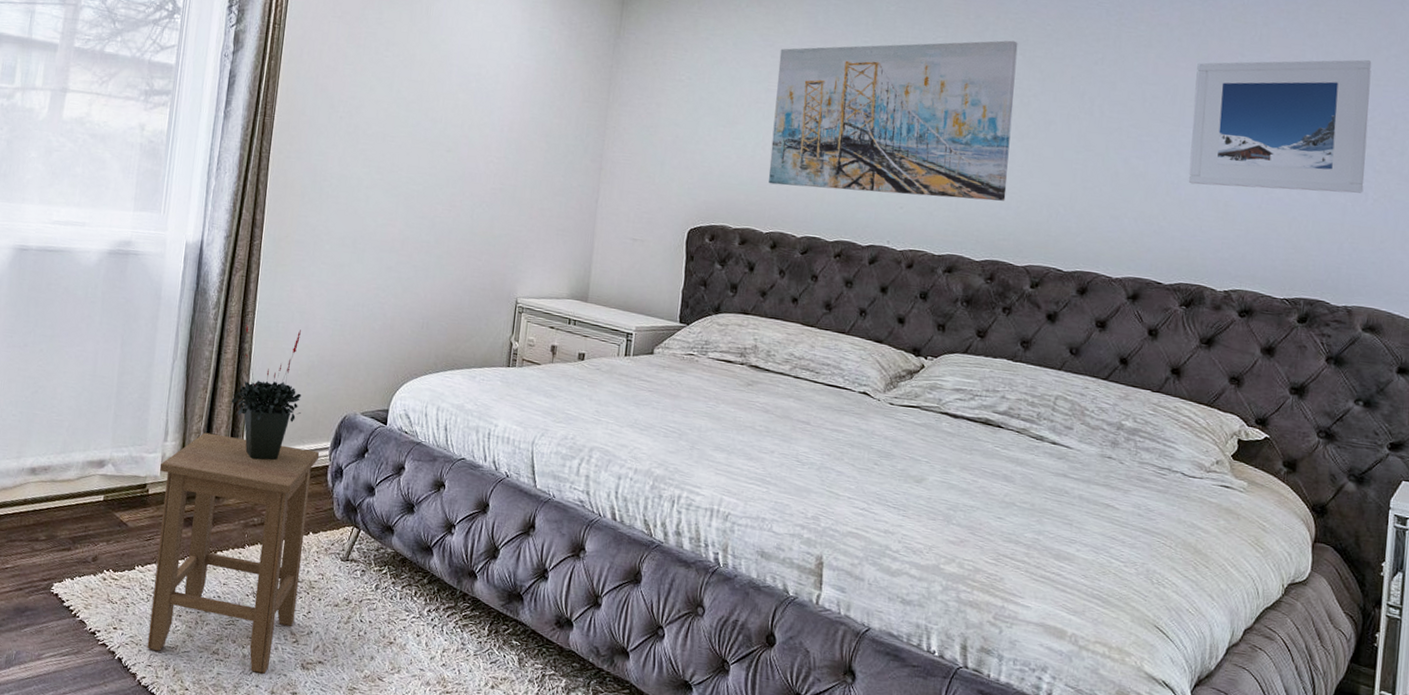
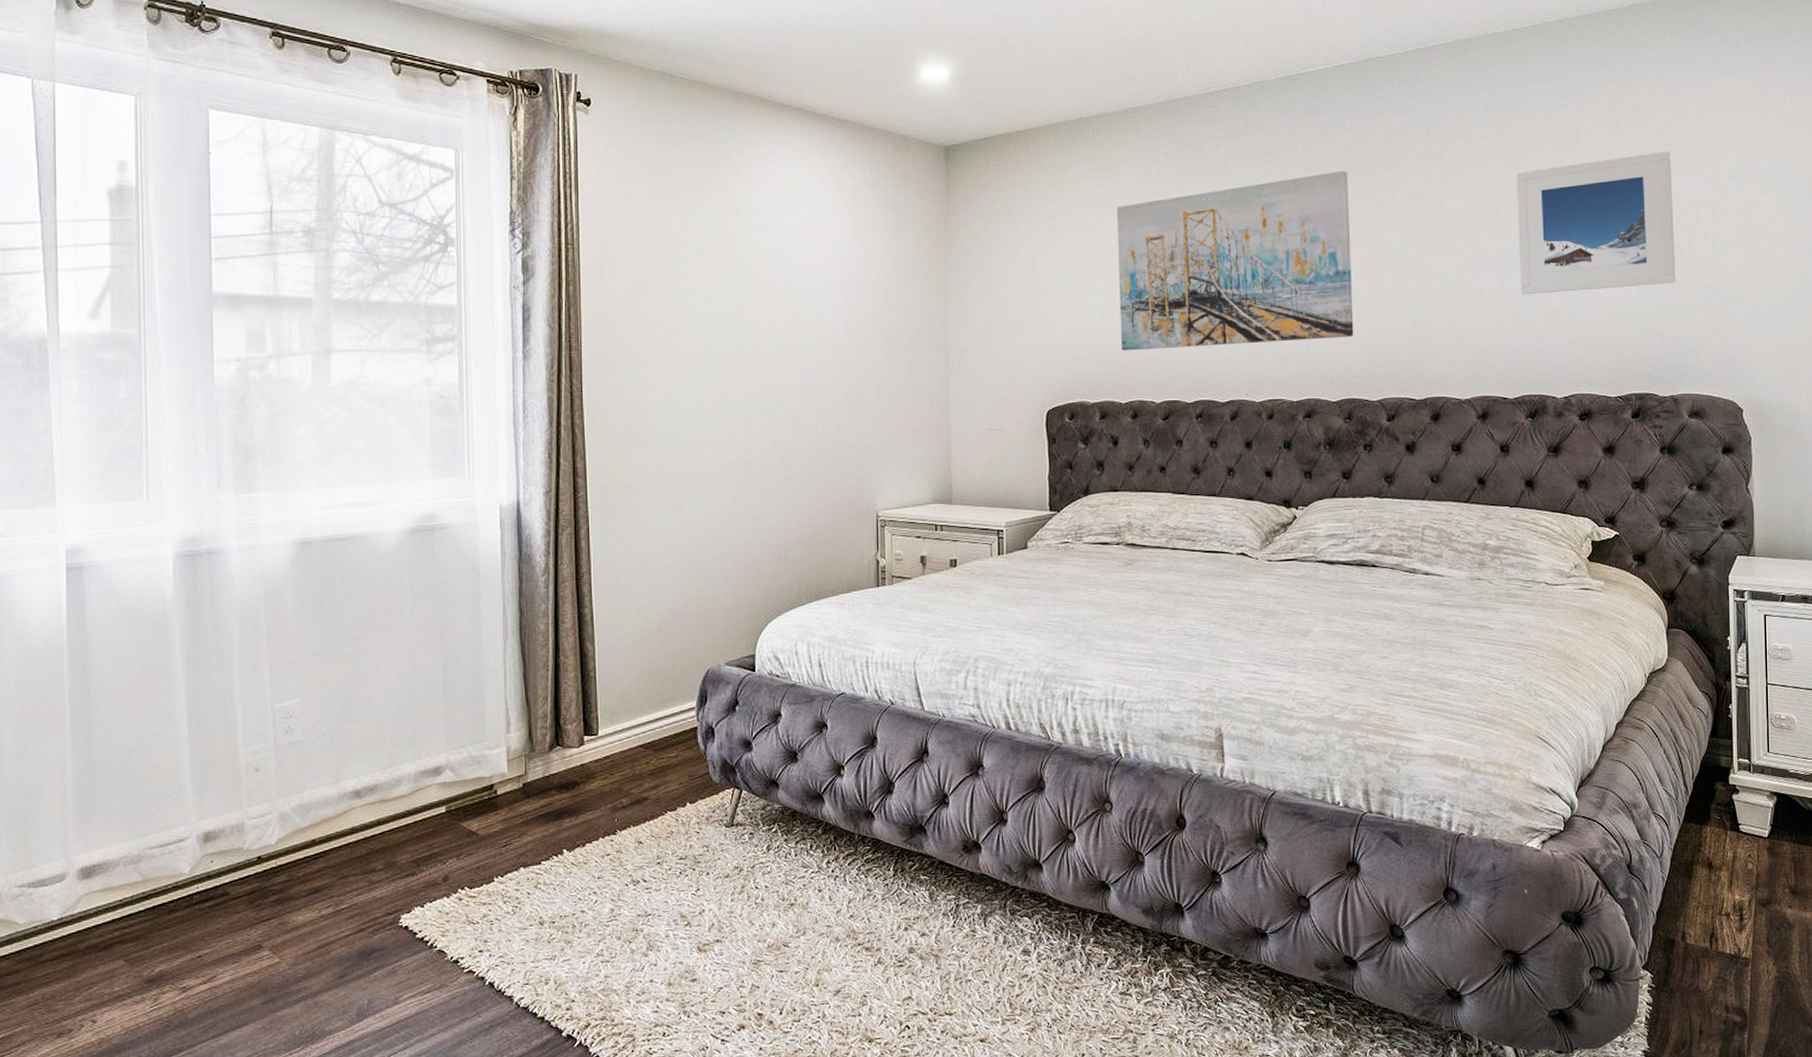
stool: present [147,432,320,674] -> none [507,713,686,967]
potted plant: present [231,324,302,461] -> none [577,583,658,735]

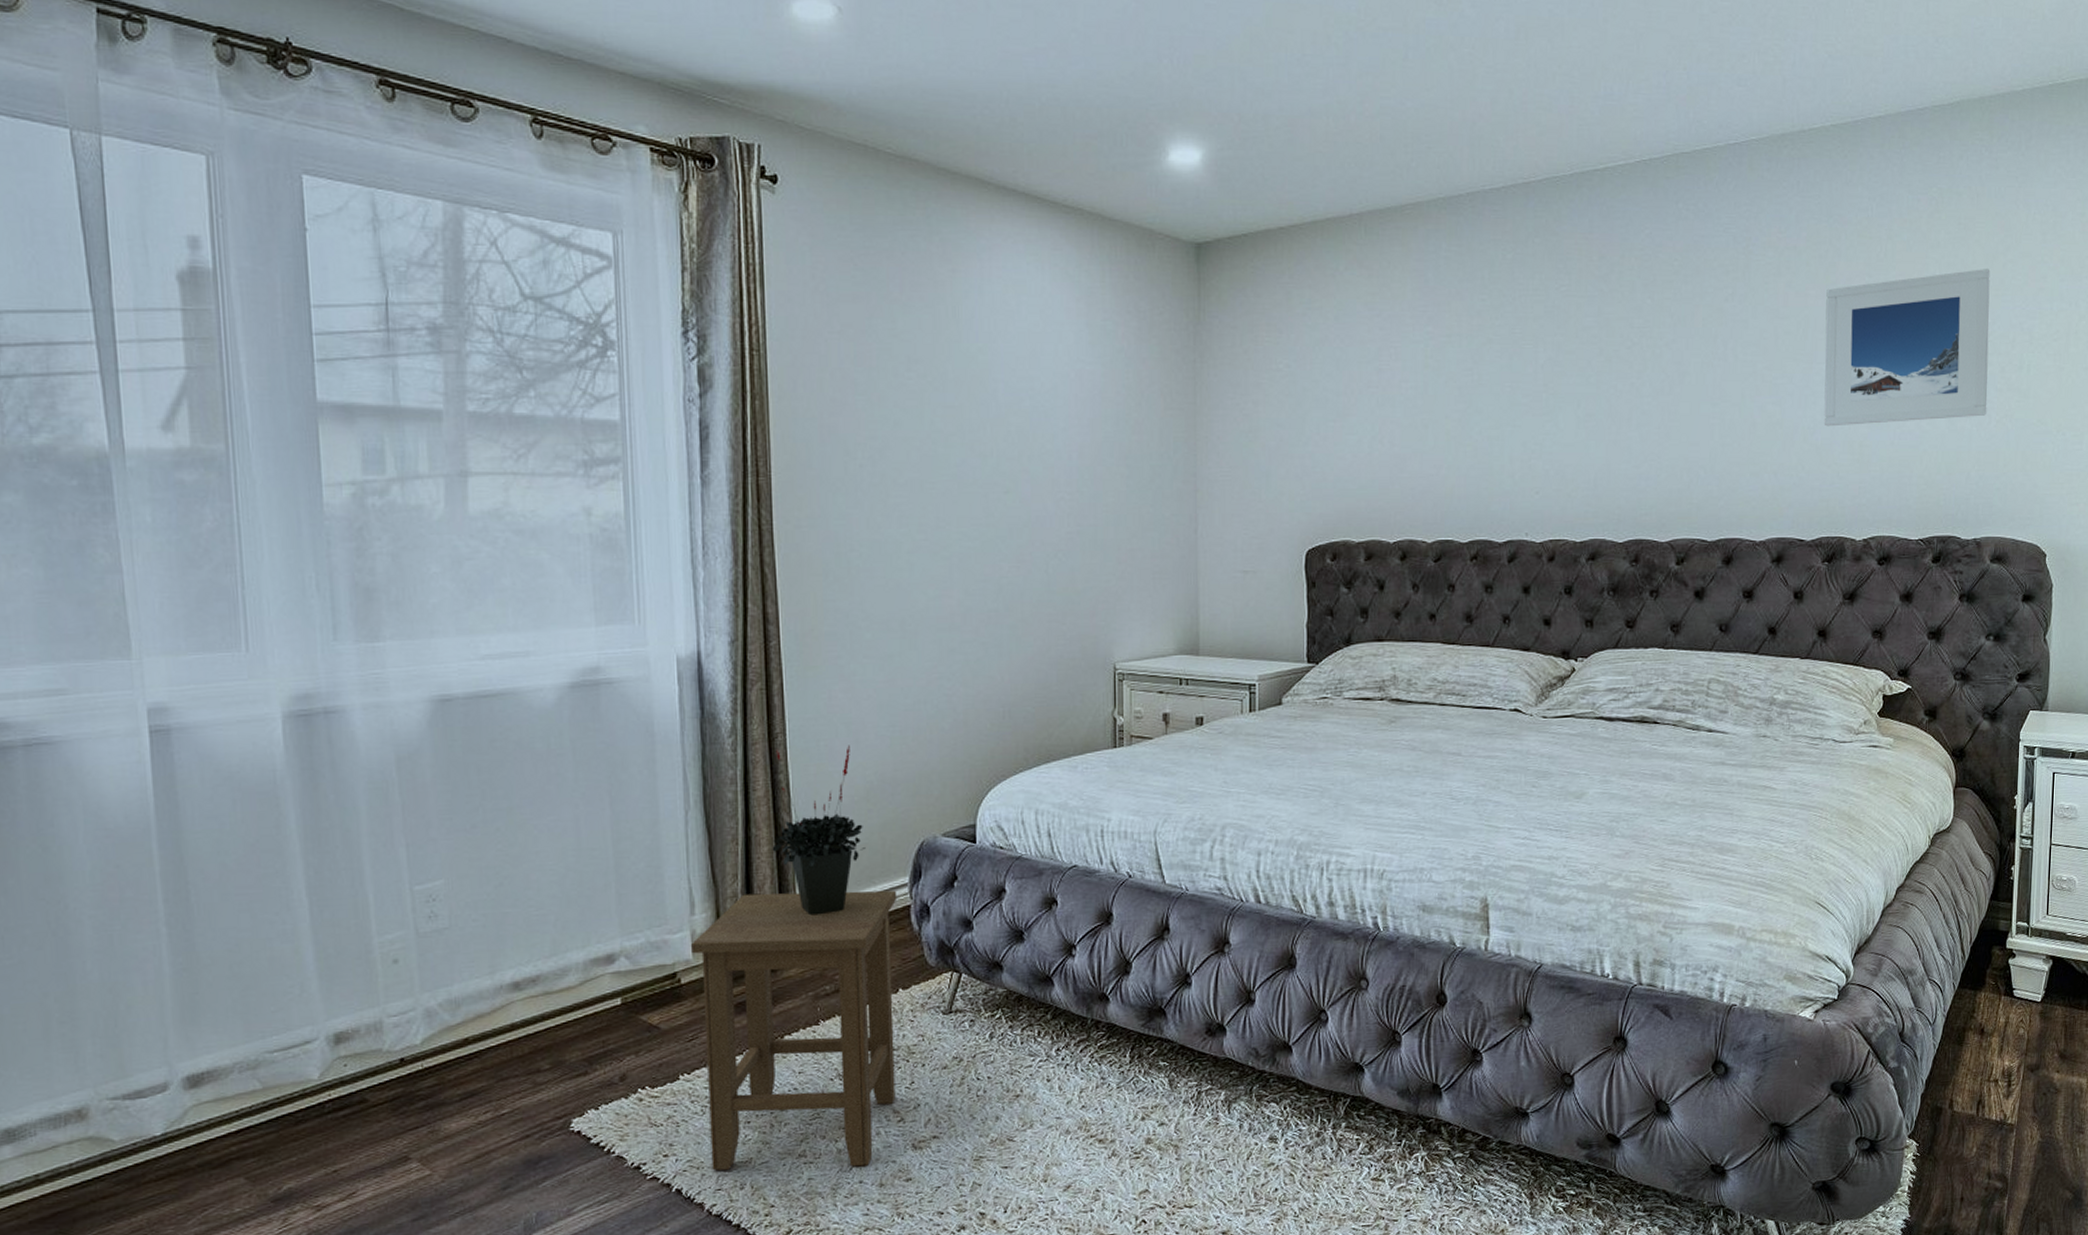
stool: none [507,713,686,967] -> present [691,890,898,1171]
potted plant: none [577,583,658,735] -> present [772,745,865,916]
wall art: present [1116,170,1354,351] -> none [1389,282,1646,484]

